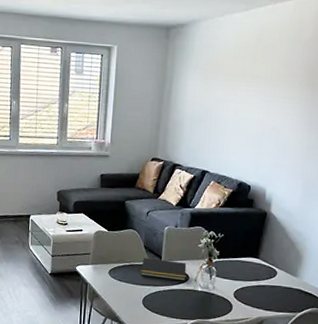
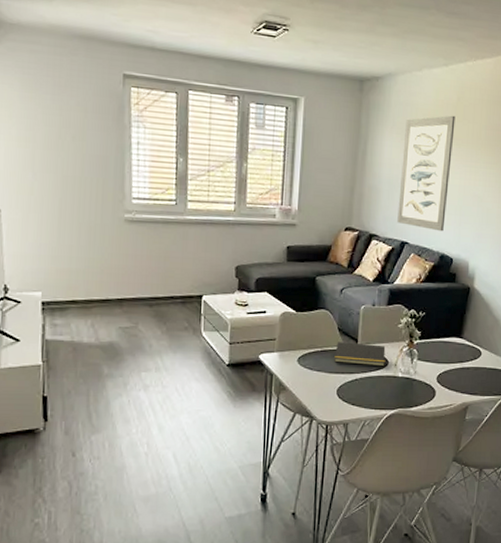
wall art: none [199,55,255,162] -> present [397,115,456,232]

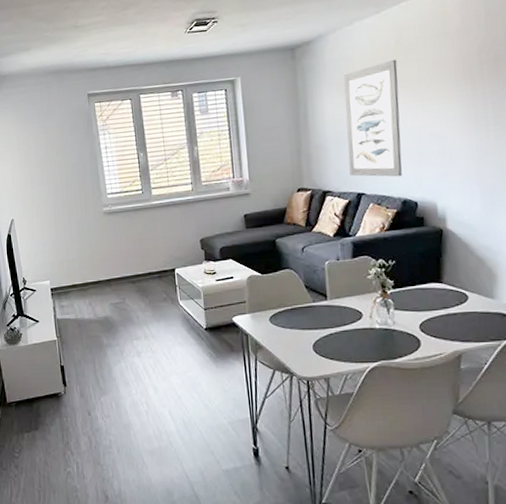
notepad: present [334,342,386,367] -> none [305,298,359,320]

